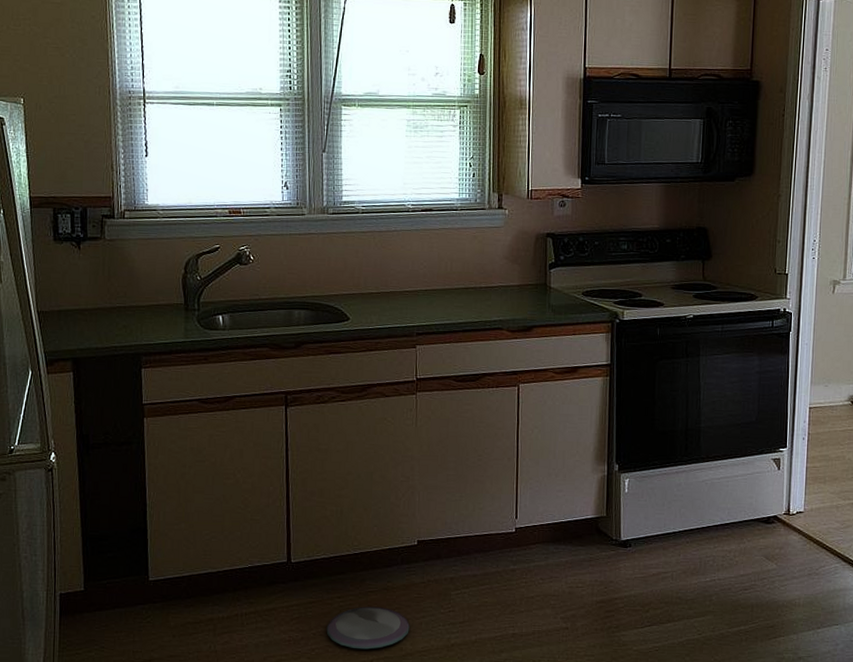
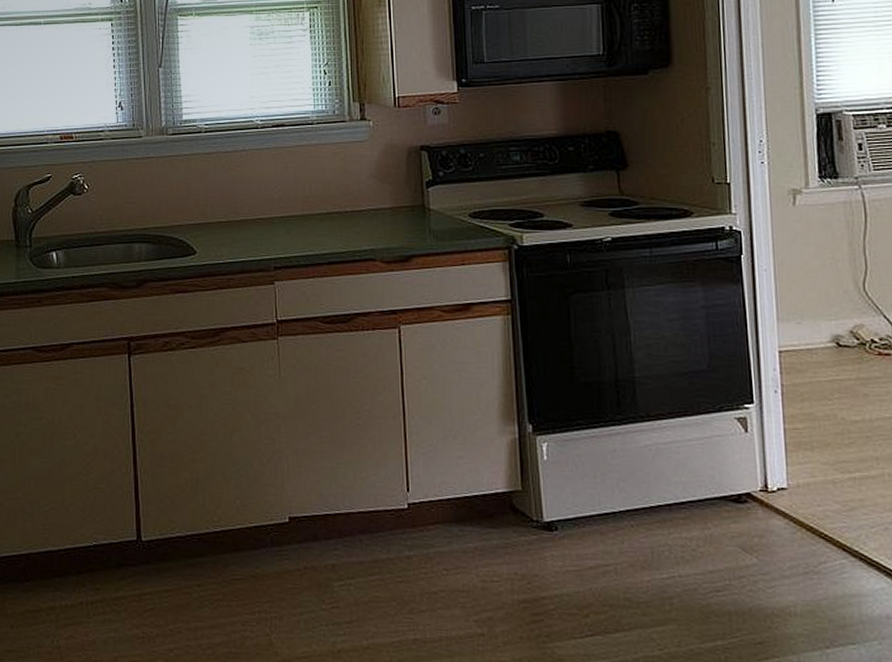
pet bowl: present [326,606,411,650] -> none [185,597,286,653]

